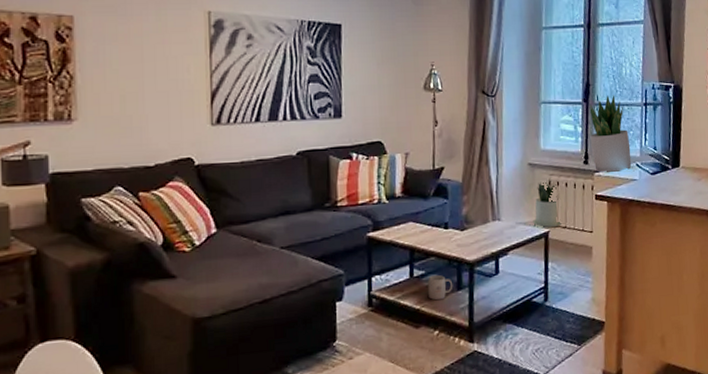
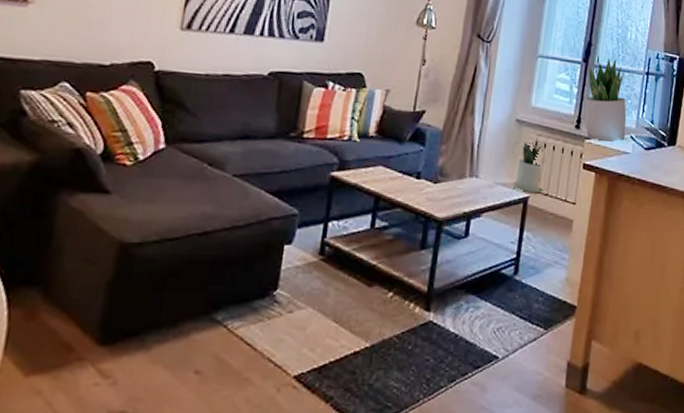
mug: present [428,274,453,301] -> none [388,228,417,258]

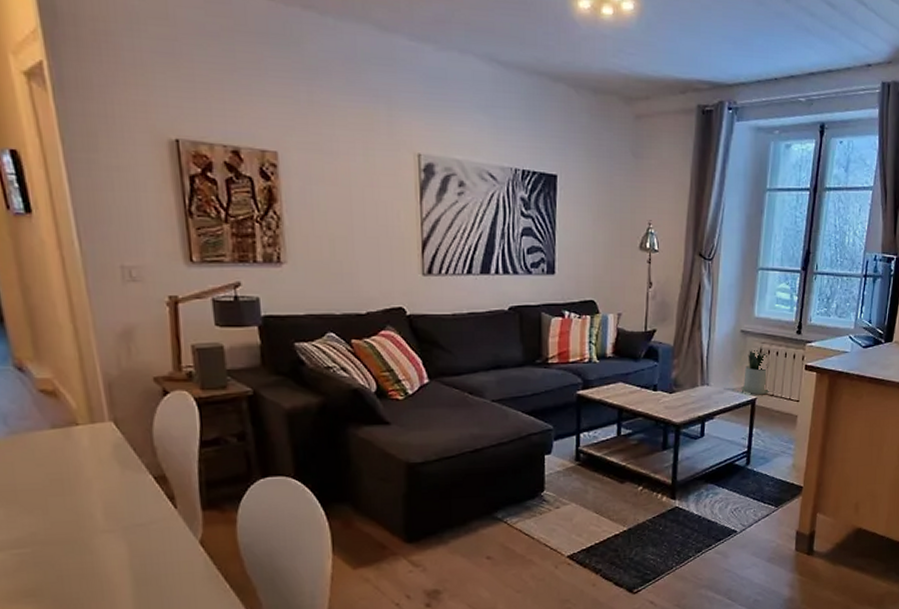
planter: present [585,58,627,142] -> none [805,264,845,343]

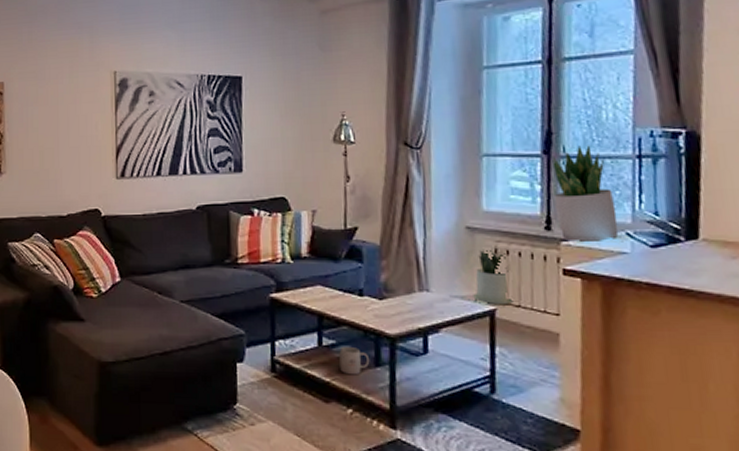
mug: none [634,434,659,459] -> present [339,346,370,375]
planter: none [805,264,845,343] -> present [551,145,618,242]

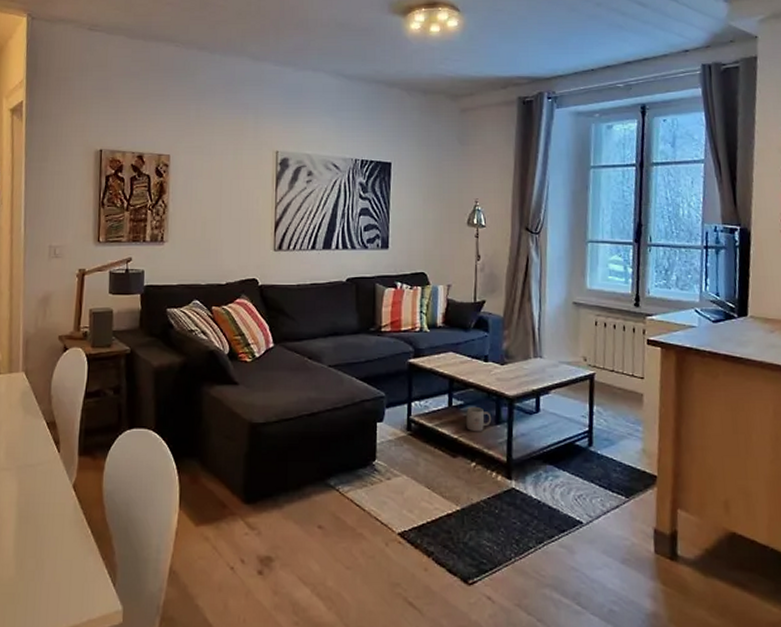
planter: present [473,250,515,305] -> none [577,323,610,370]
planter: present [551,145,618,242] -> none [641,236,689,317]

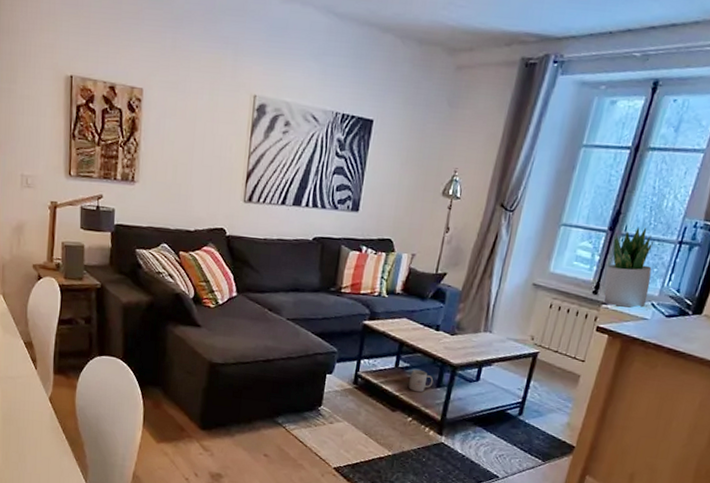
planter: none [641,236,689,317] -> present [604,227,653,308]

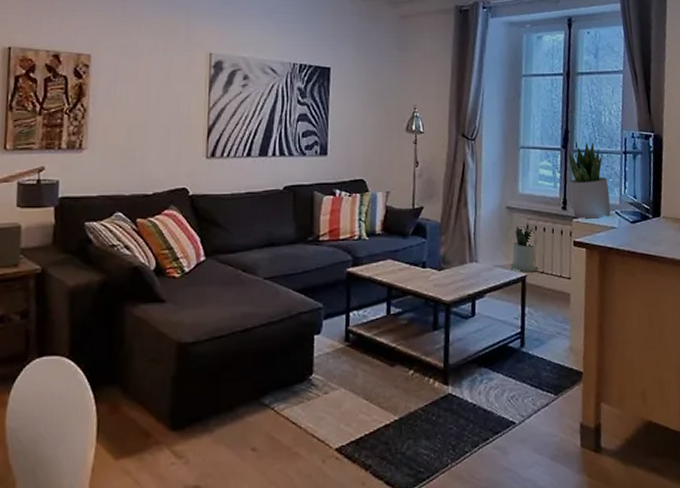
mug: present [408,369,434,393] -> none [404,313,429,340]
planter: none [524,304,558,350] -> present [510,226,540,272]

